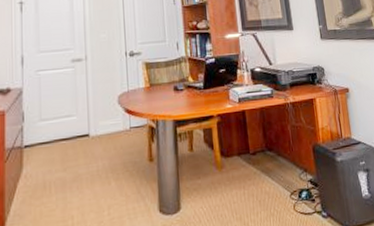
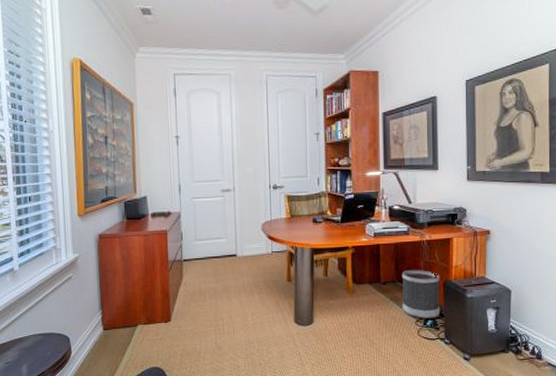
wastebasket: none [270,135,314,191] -> present [401,270,441,319]

